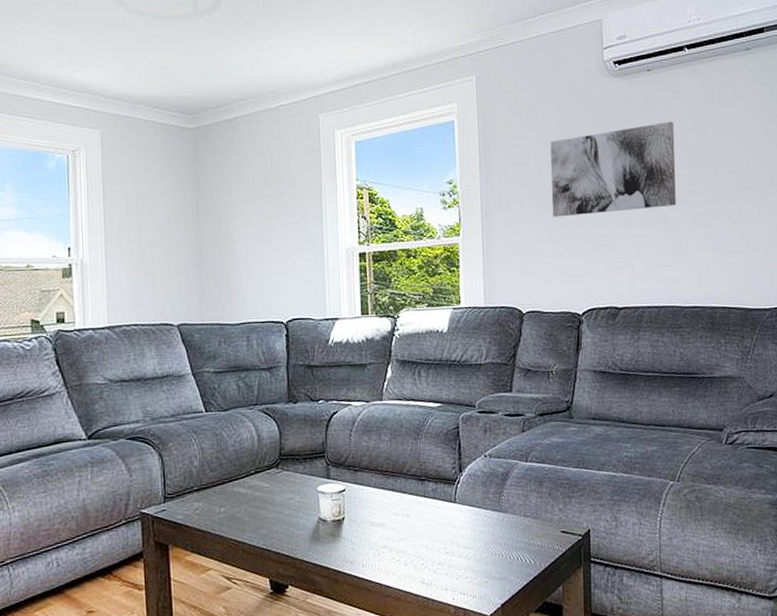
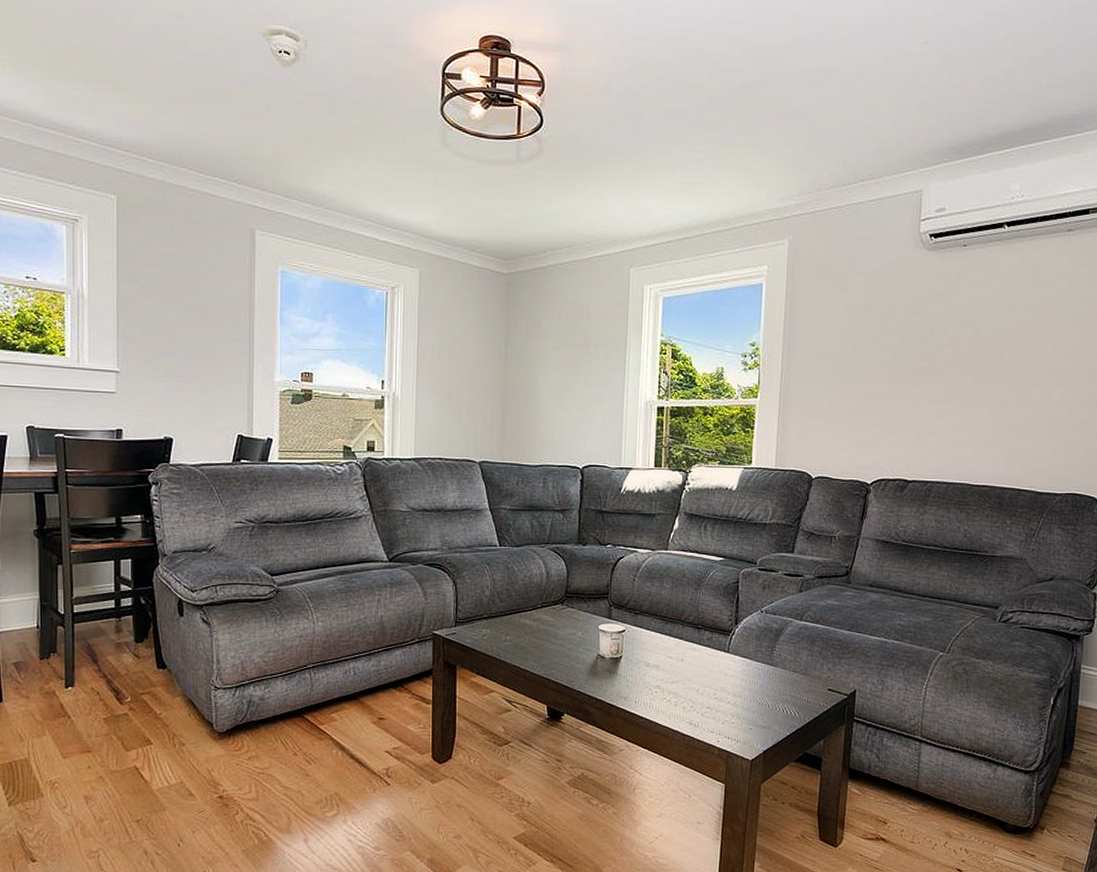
wall art: present [550,121,676,217] -> none [851,298,984,387]

